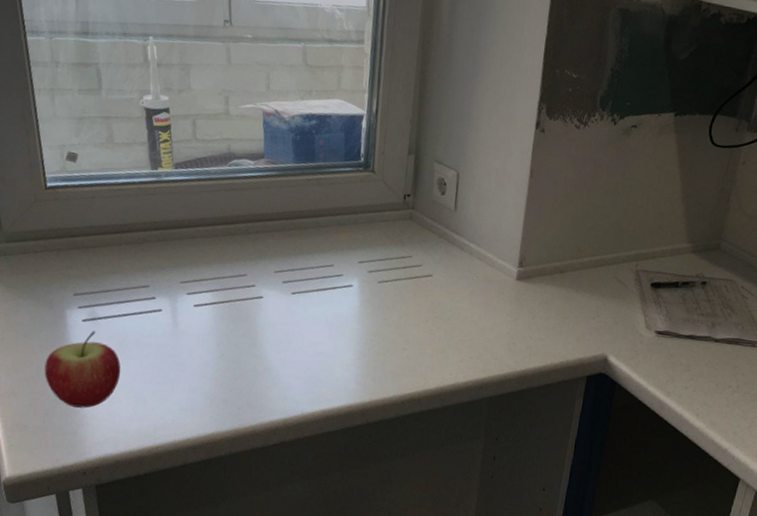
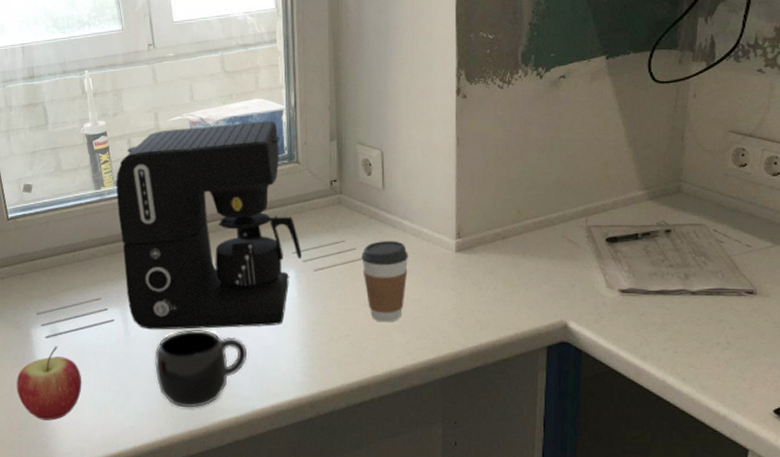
coffee maker: none [174,116,368,333] -> present [116,121,302,330]
mug: none [203,327,303,407] -> present [155,329,248,408]
coffee cup: none [426,260,472,340] -> present [361,240,408,323]

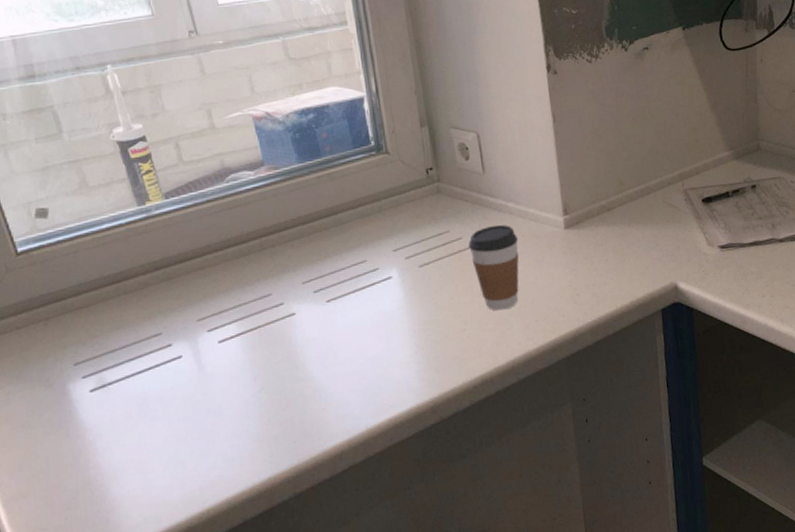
apple: present [16,346,82,420] -> none [54,399,148,493]
coffee maker: present [116,121,302,330] -> none [164,110,404,361]
mug: present [155,329,248,408] -> none [240,350,354,442]

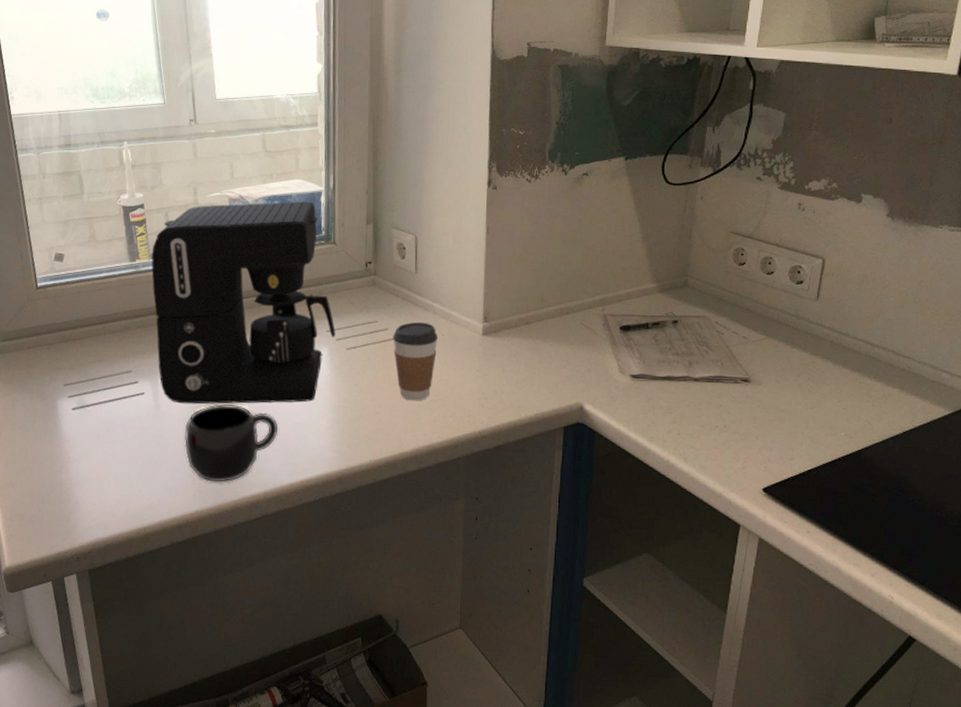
coffee maker: none [164,110,404,361] -> present [151,201,335,405]
mug: none [240,350,354,442] -> present [184,404,279,483]

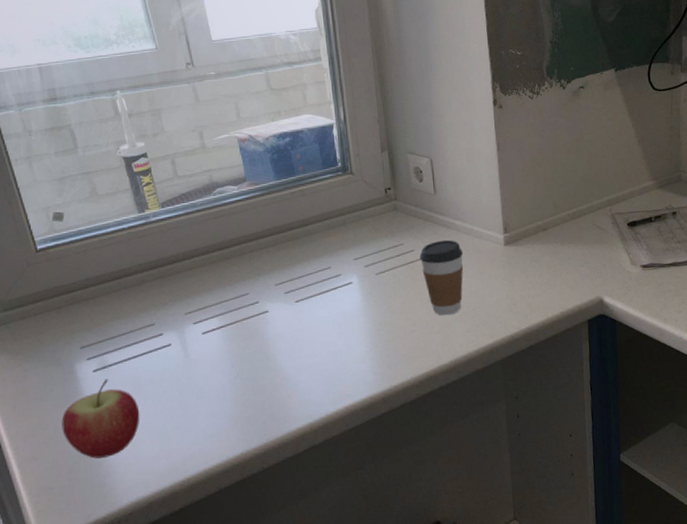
apple: none [39,418,109,494] -> present [61,379,140,459]
coffee maker: present [151,201,335,405] -> none [161,135,363,350]
mug: present [184,404,279,483] -> none [219,343,317,422]

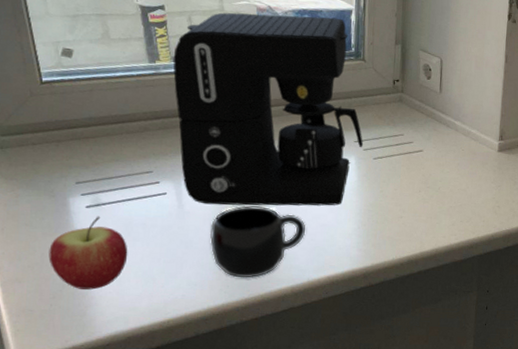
coffee maker: none [161,135,363,350] -> present [173,12,363,206]
mug: none [219,343,317,422] -> present [210,205,306,278]
coffee cup: present [419,239,464,316] -> none [417,137,458,207]

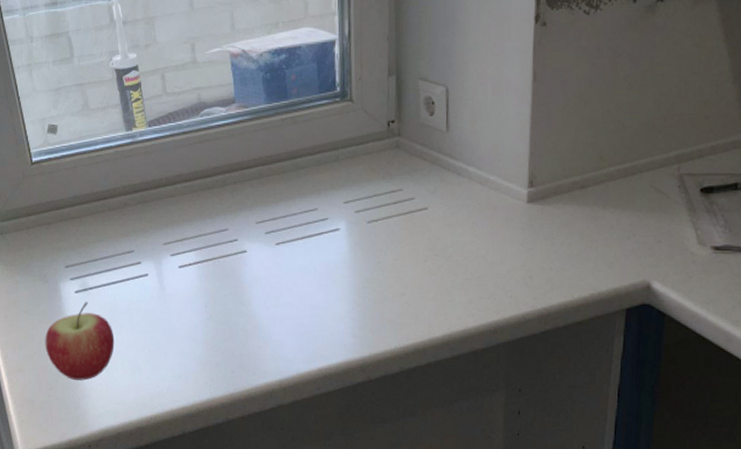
coffee maker: present [173,12,363,206] -> none [148,53,354,286]
mug: present [210,205,306,278] -> none [193,285,293,370]

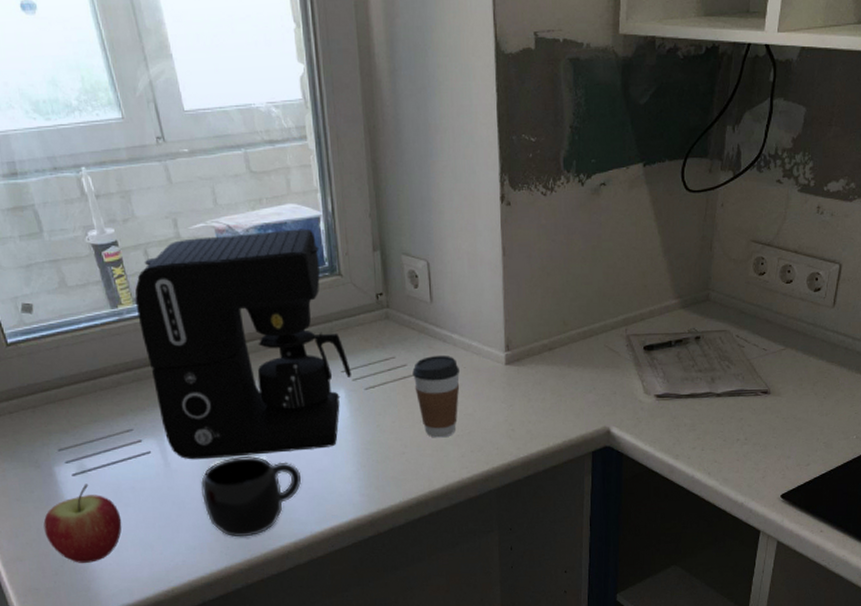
coffee maker: none [148,53,354,286] -> present [135,228,351,460]
mug: none [193,285,293,370] -> present [201,456,302,537]
coffee cup: none [420,189,473,280] -> present [412,355,460,438]

